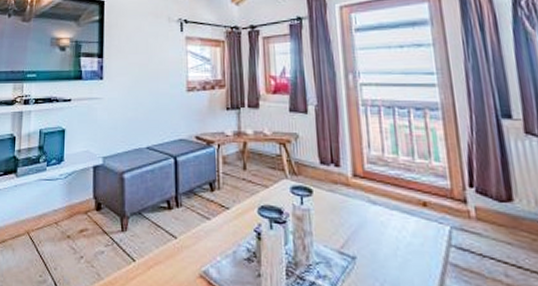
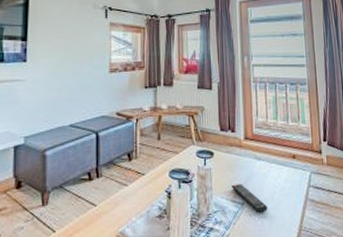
remote control: none [337,231,389,273] -> present [231,184,267,213]

